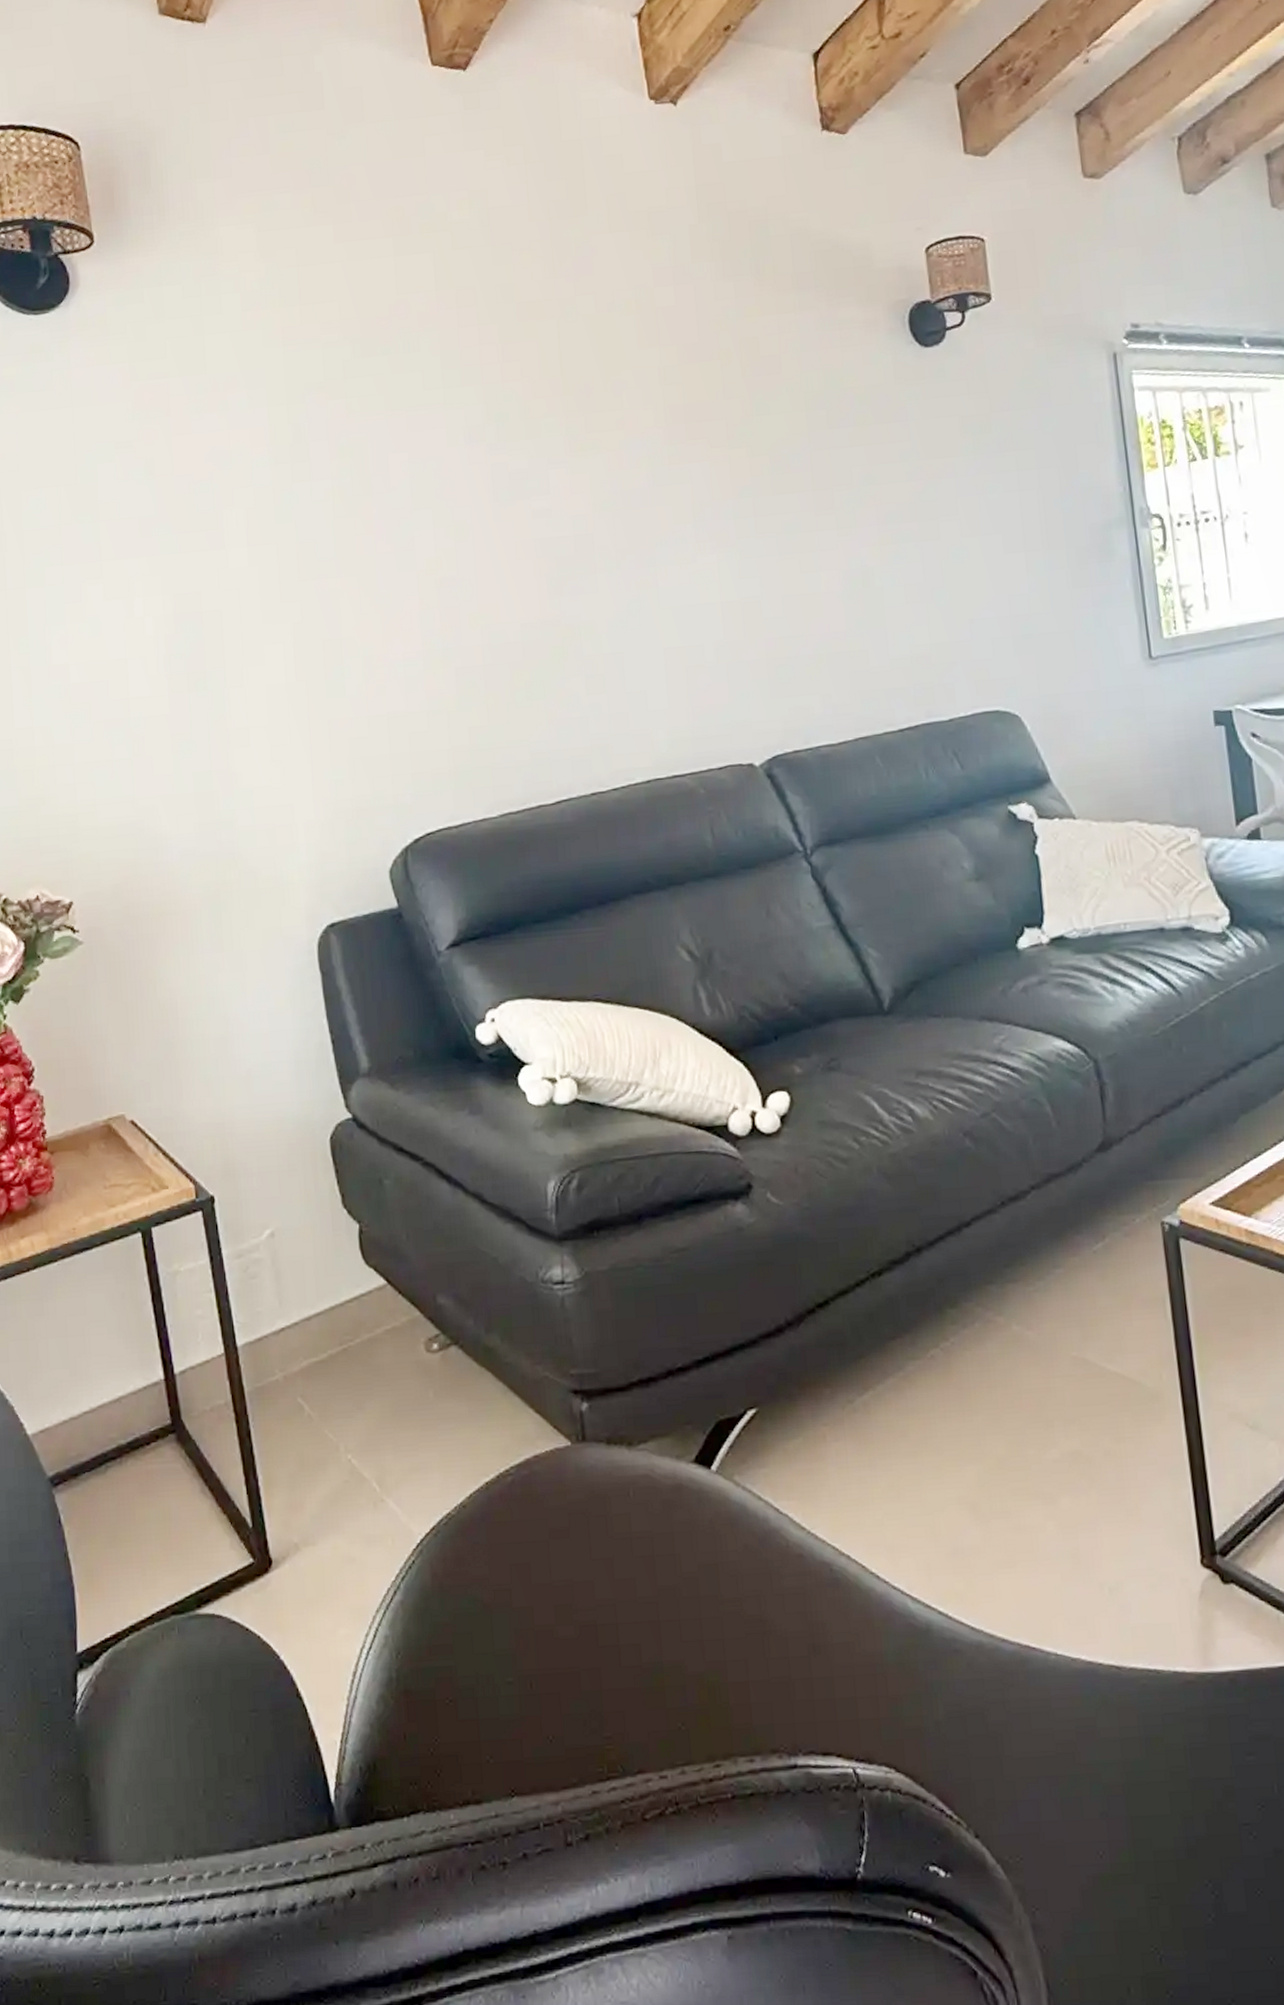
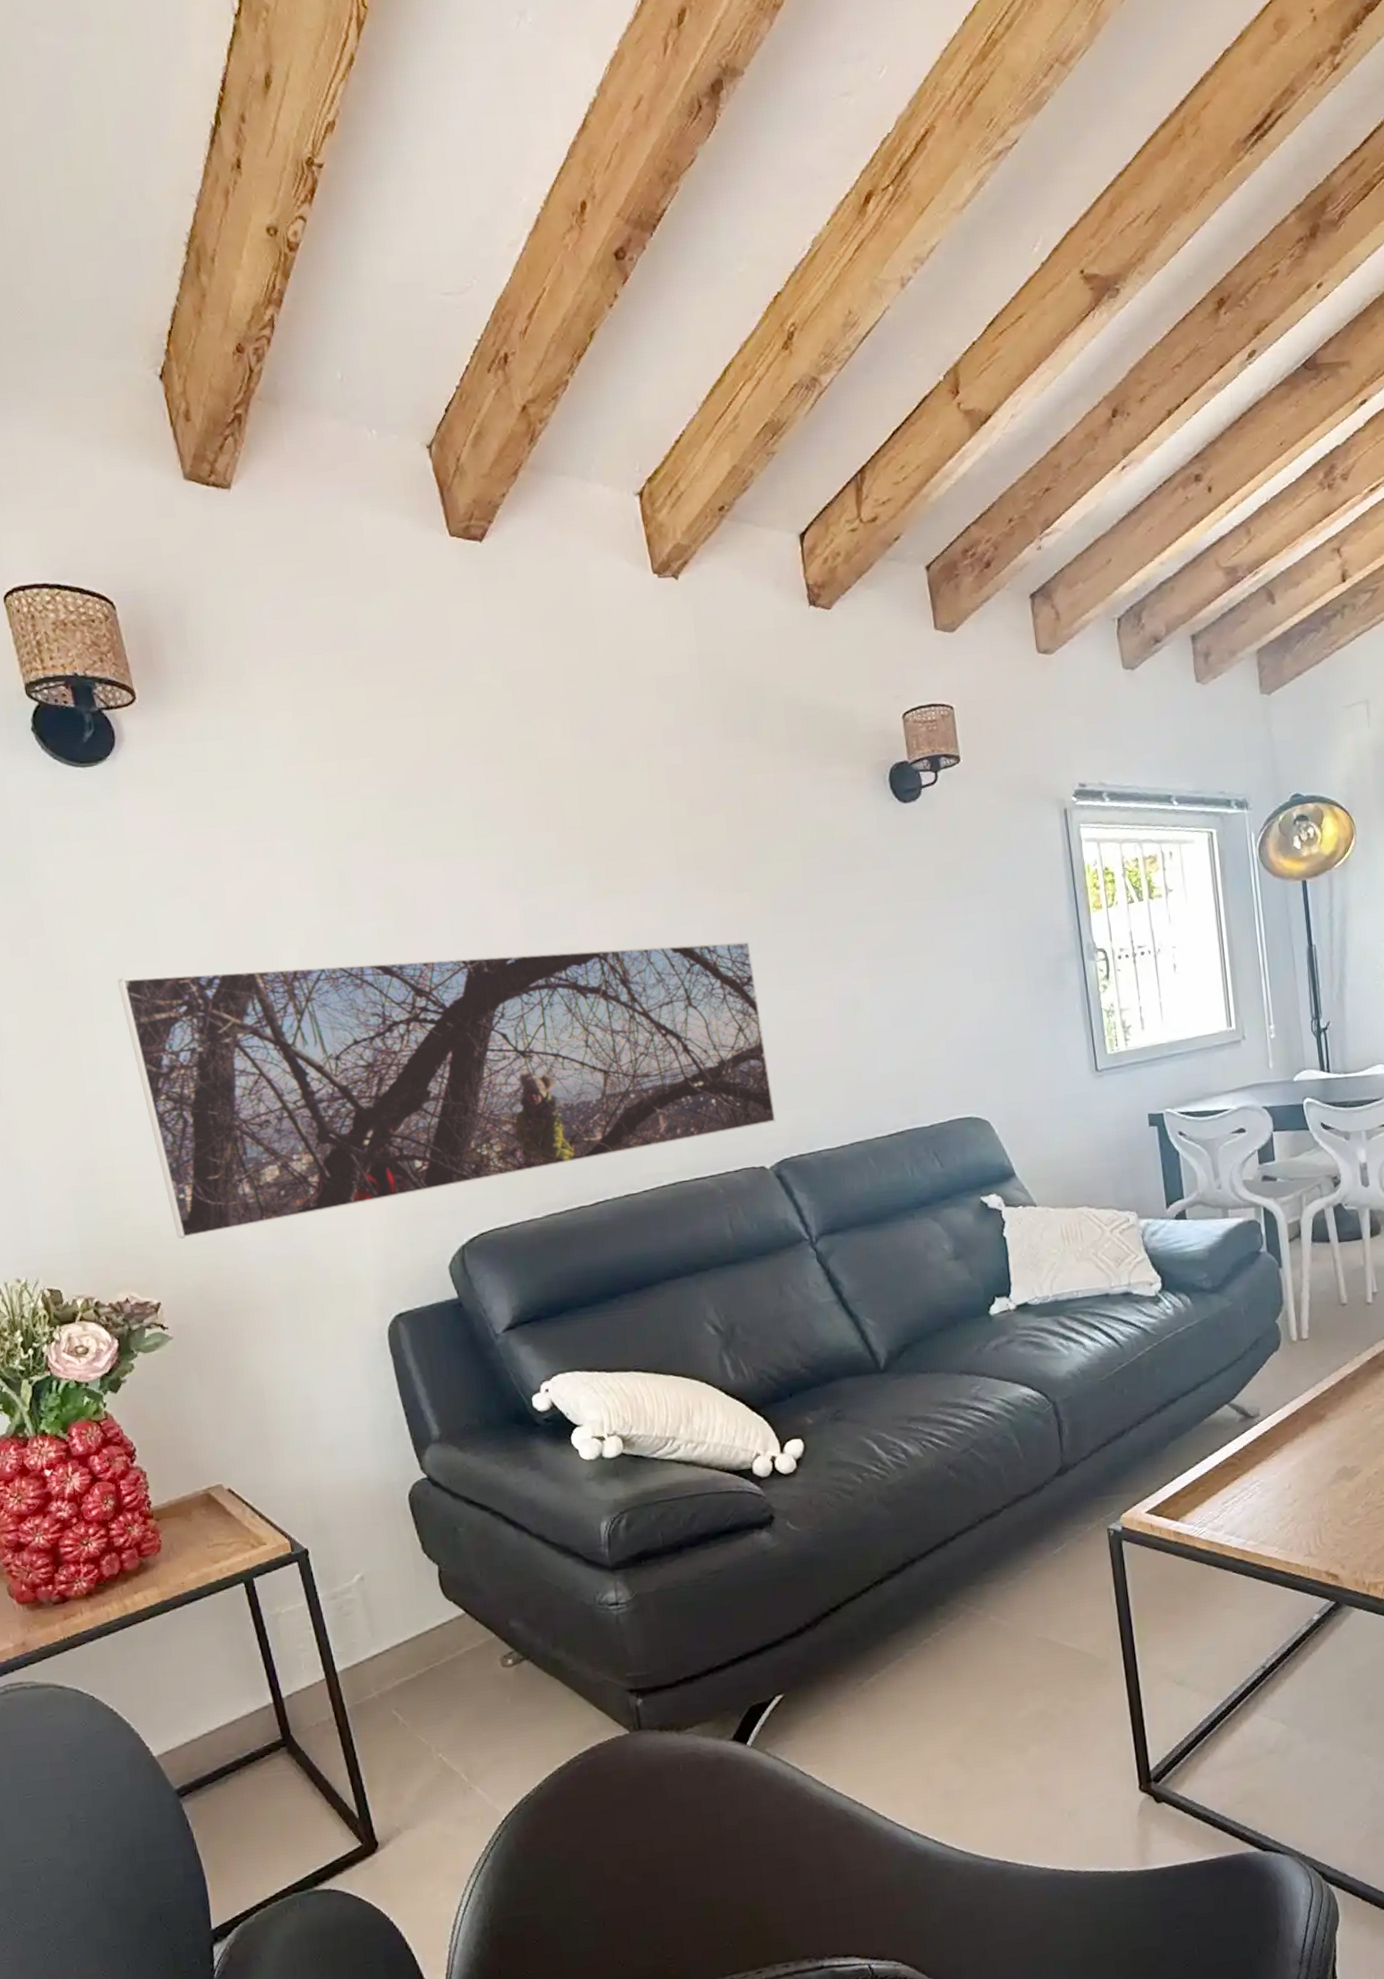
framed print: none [52,503,768,831] -> present [117,941,776,1239]

